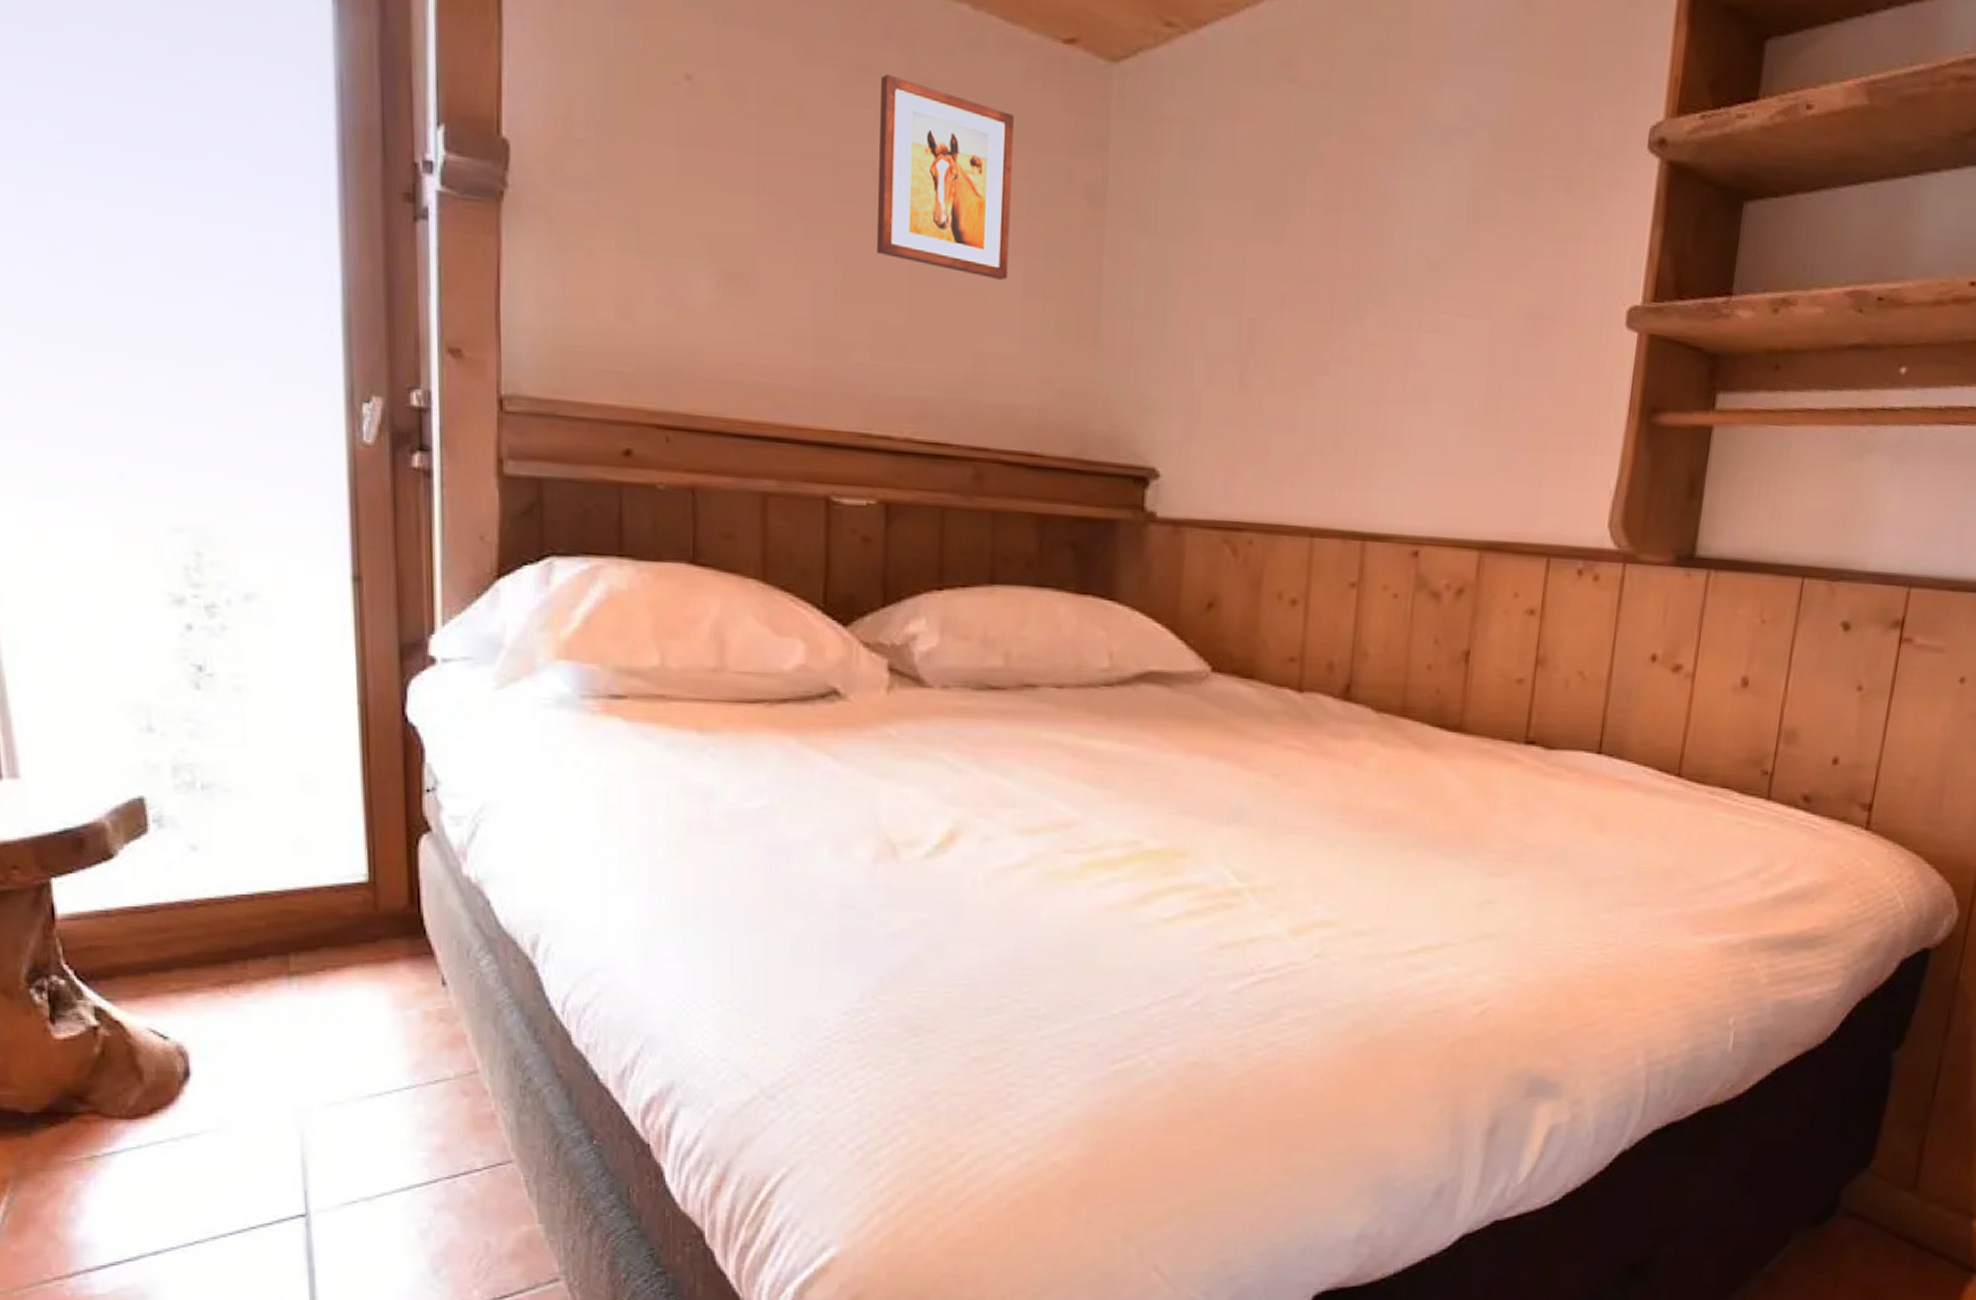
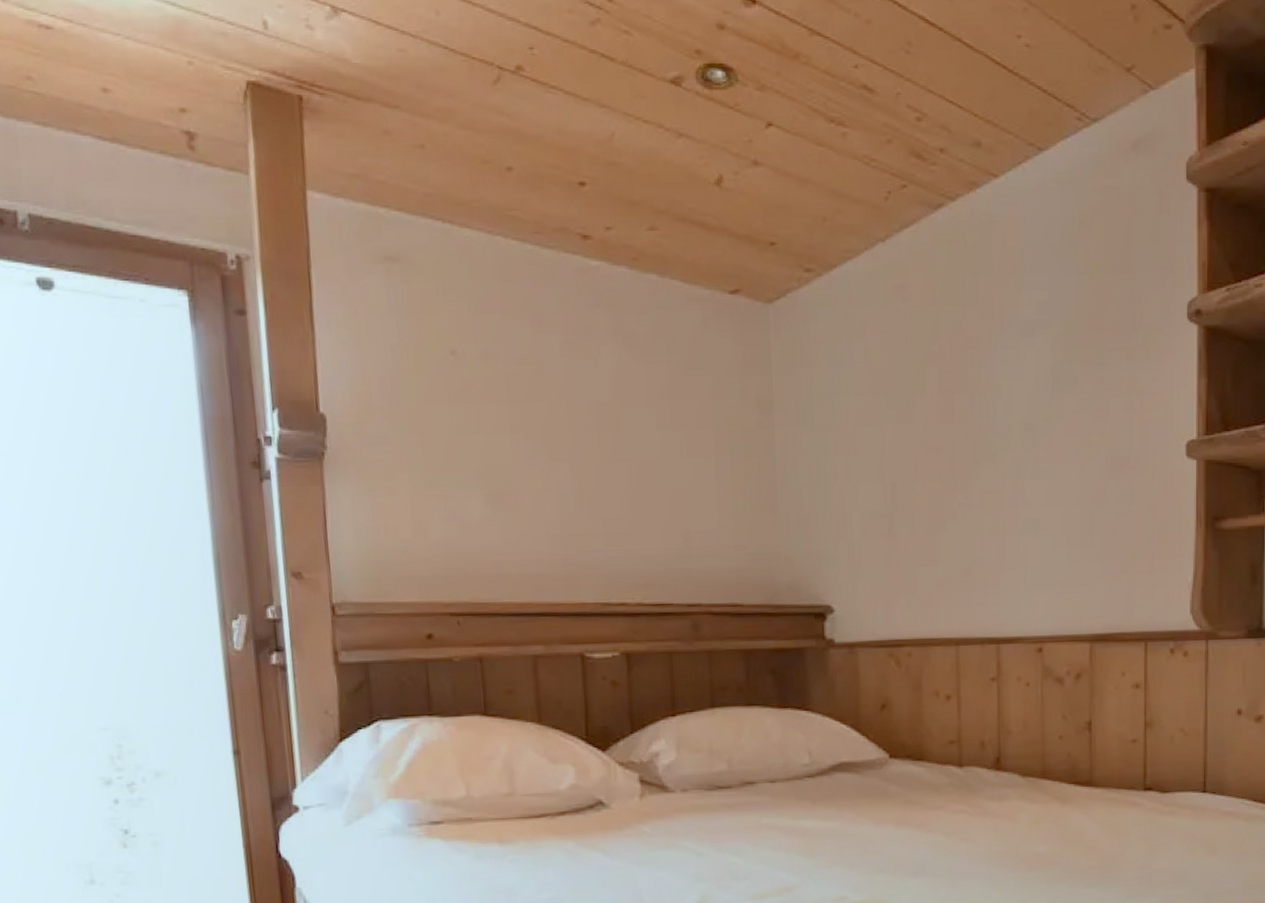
wall art: present [876,74,1014,281] -> none [595,333,704,476]

